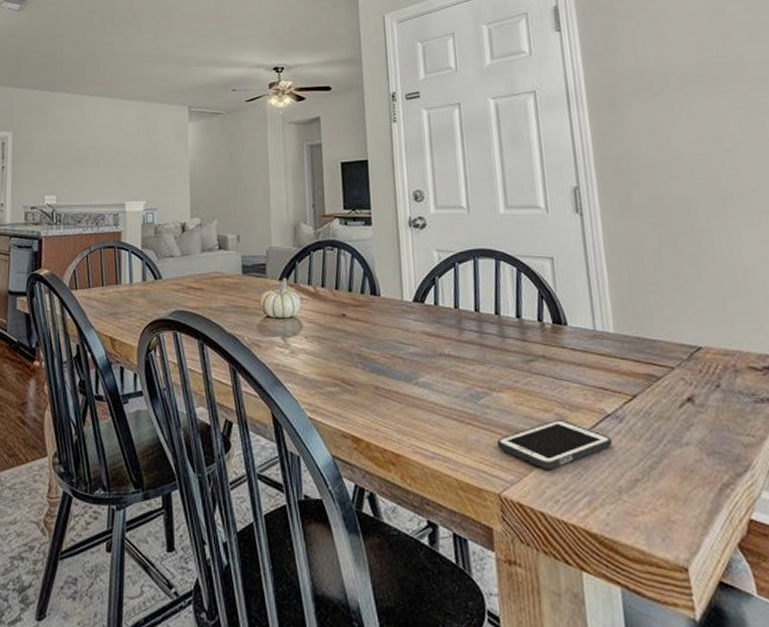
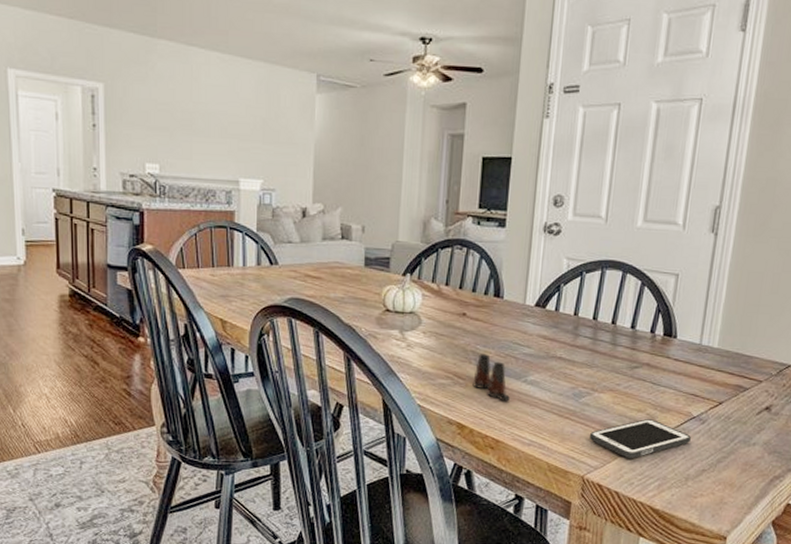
salt shaker: none [362,356,405,408] -> present [472,354,511,402]

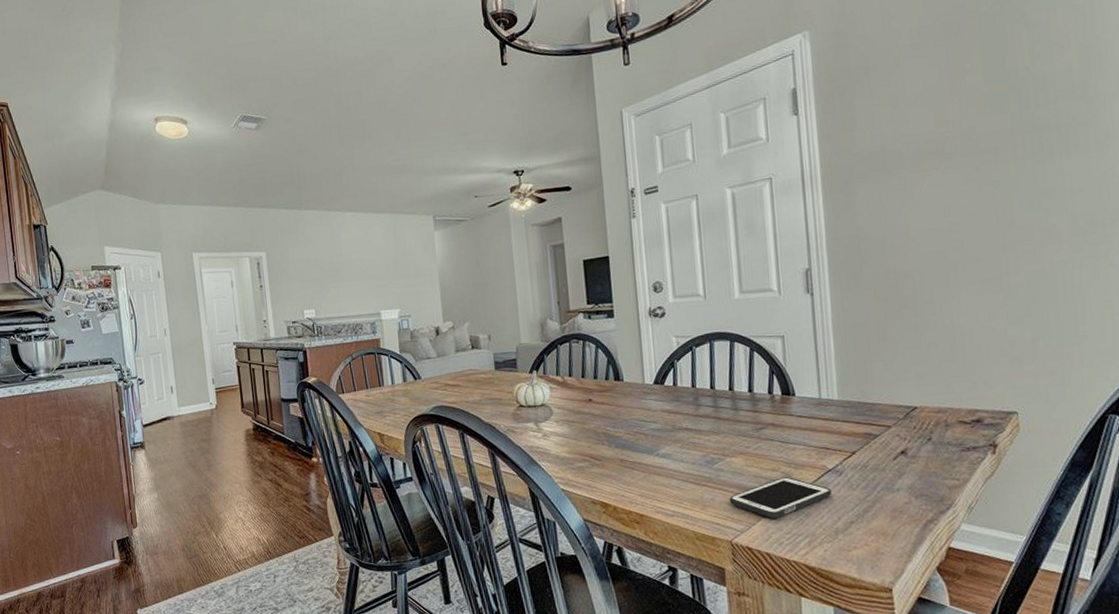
salt shaker: present [472,354,511,402] -> none [608,434,647,477]

